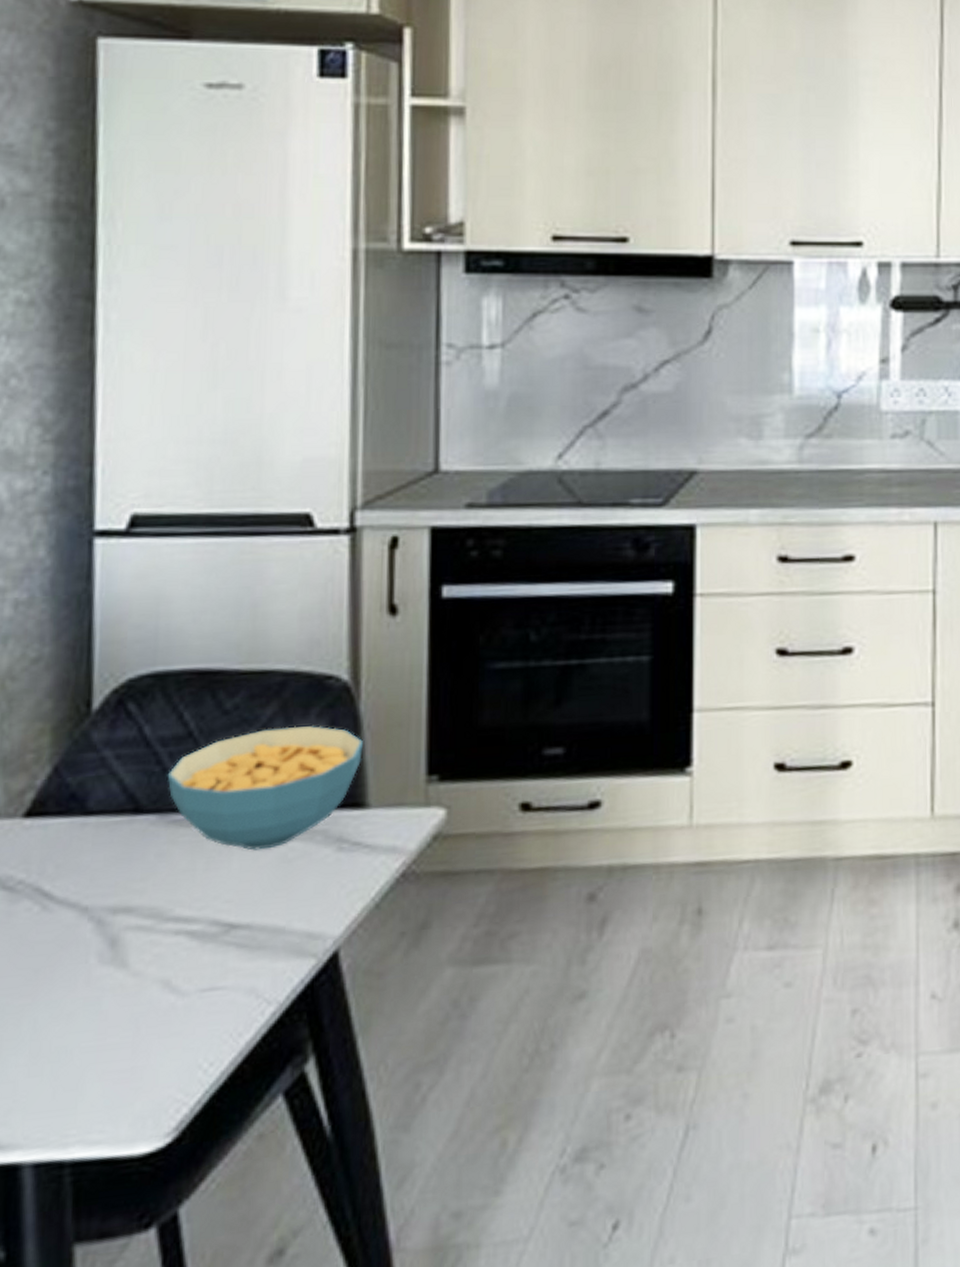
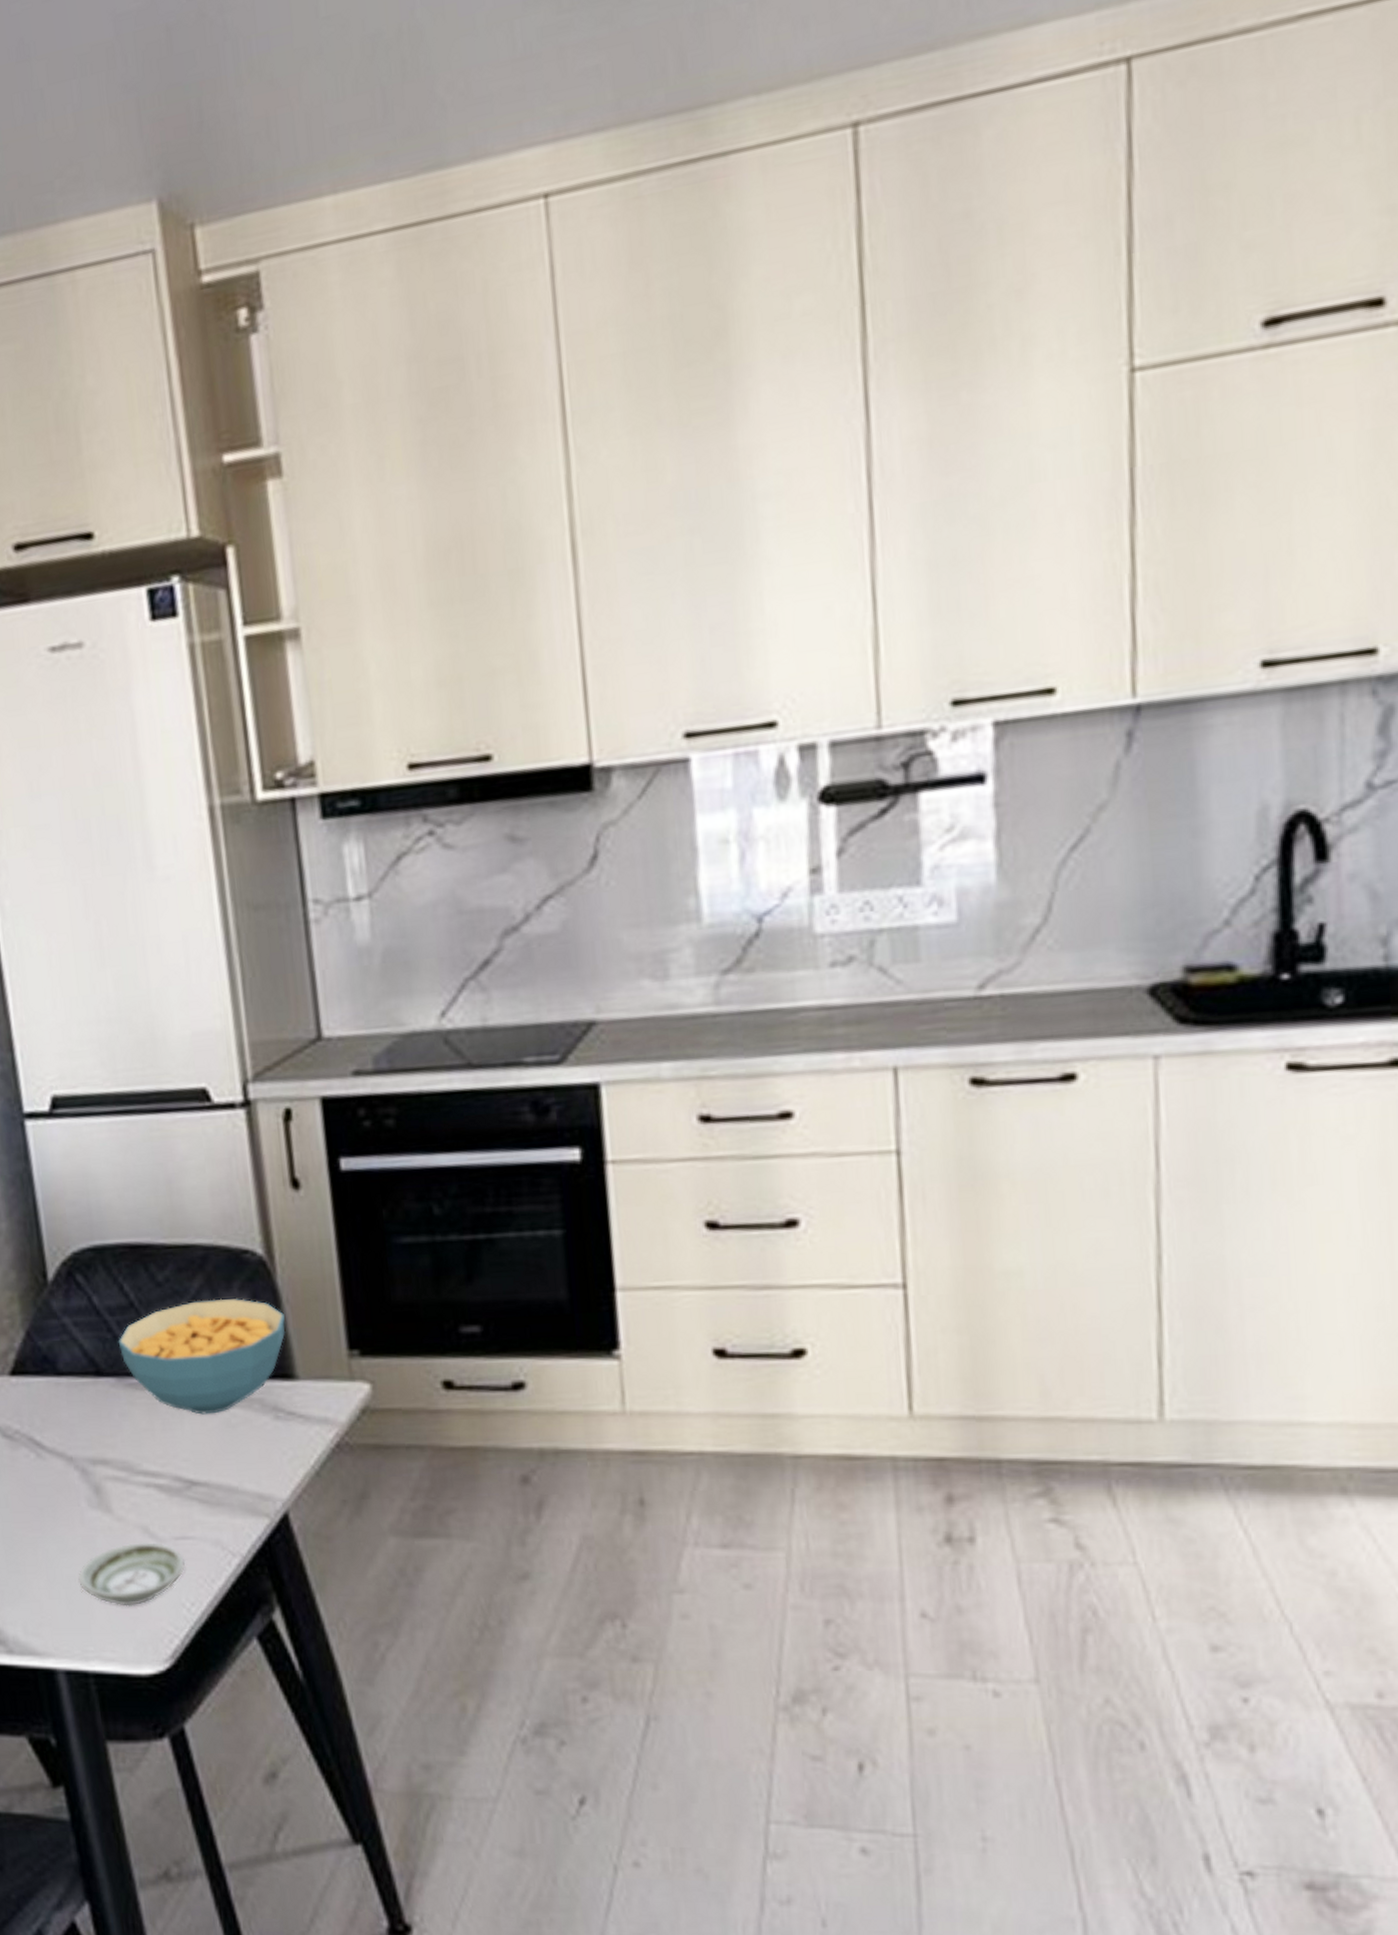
saucer: none [71,997,209,1076] -> present [78,1542,185,1607]

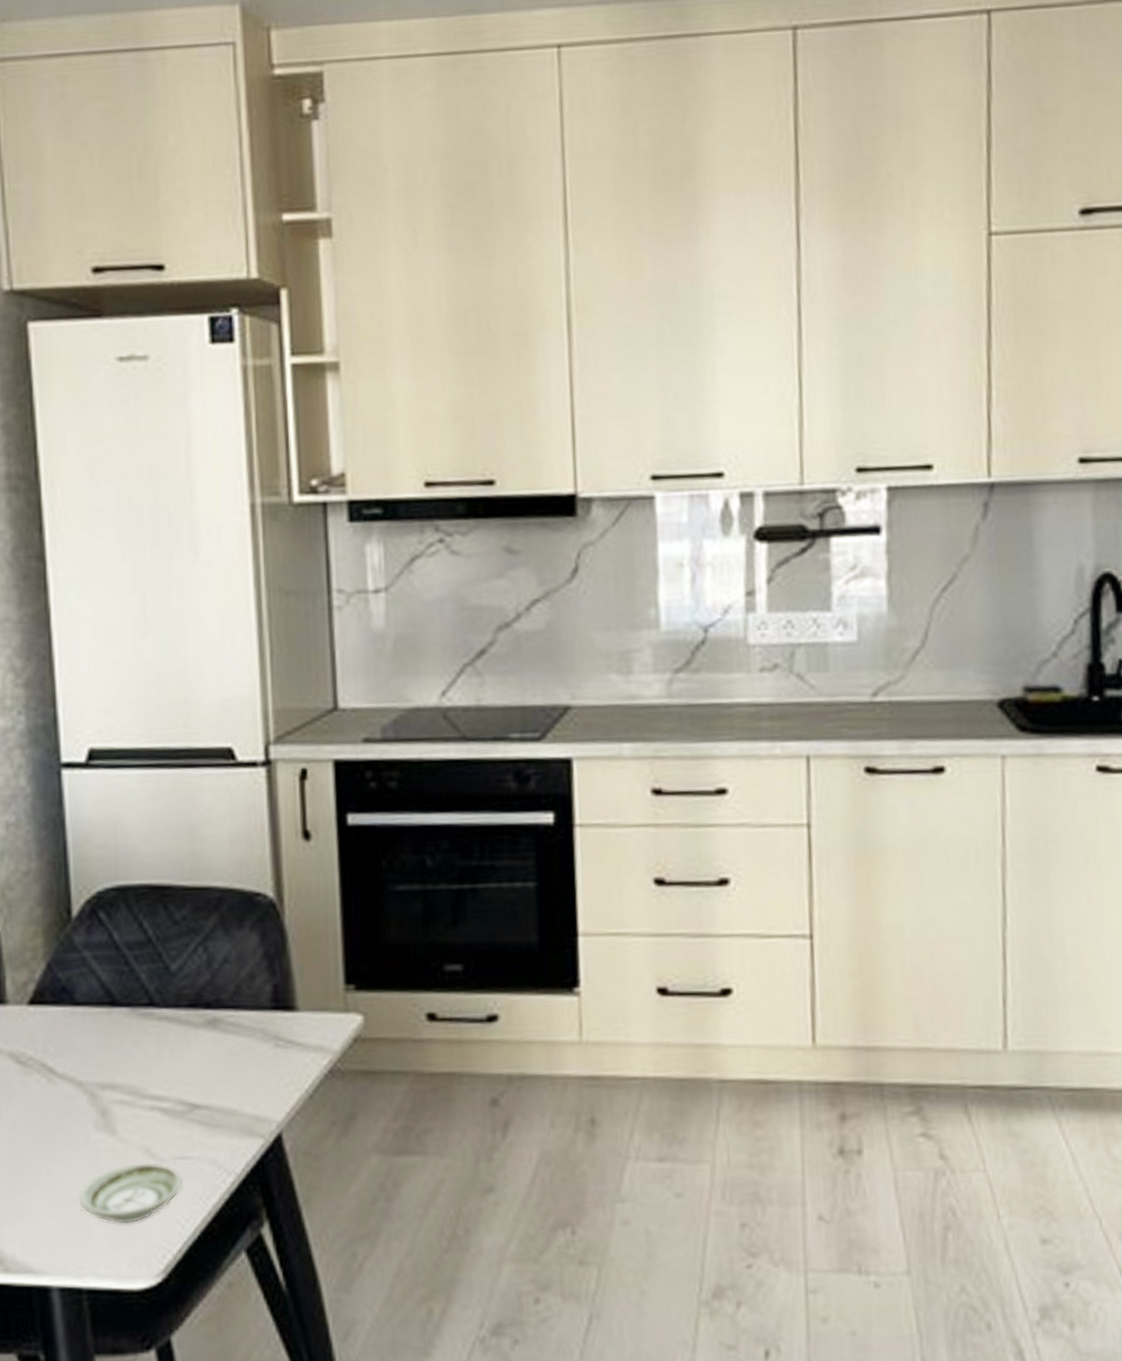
cereal bowl: present [118,1298,286,1415] -> none [134,936,290,1043]

